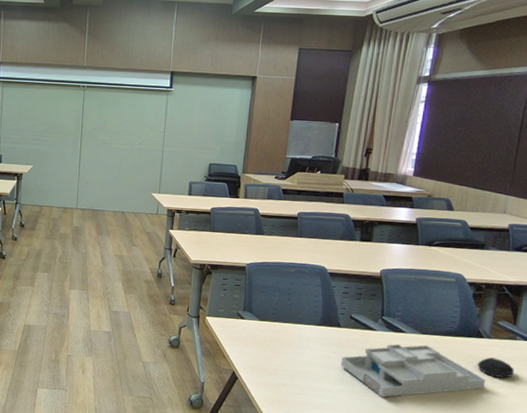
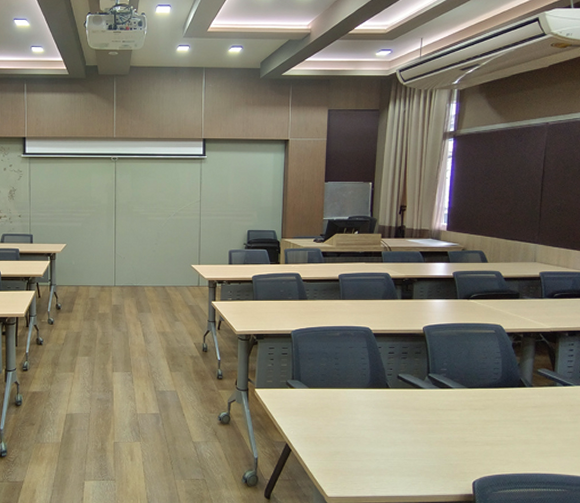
desk organizer: present [341,343,486,398] -> none [392,399,532,456]
computer mouse: present [477,357,514,378] -> none [522,406,557,426]

